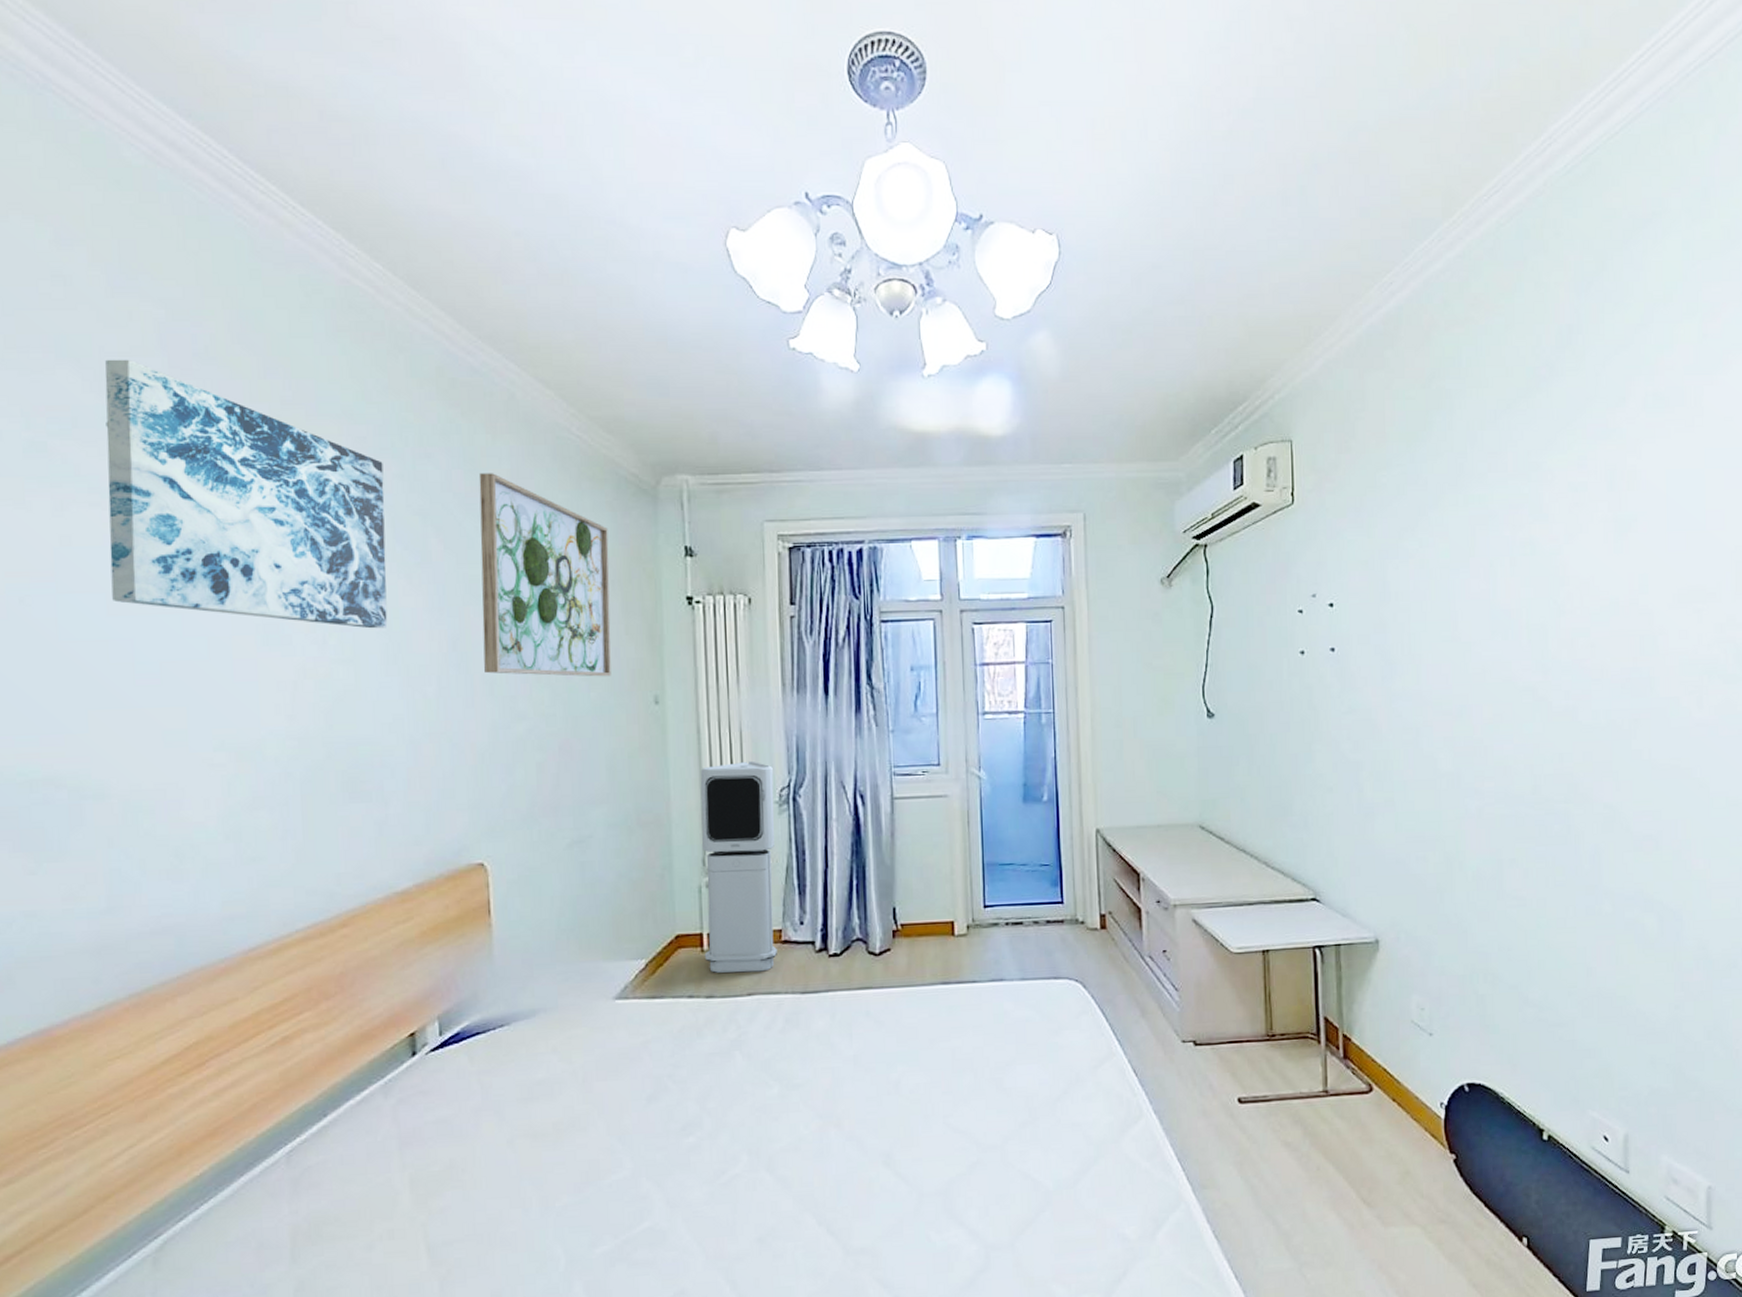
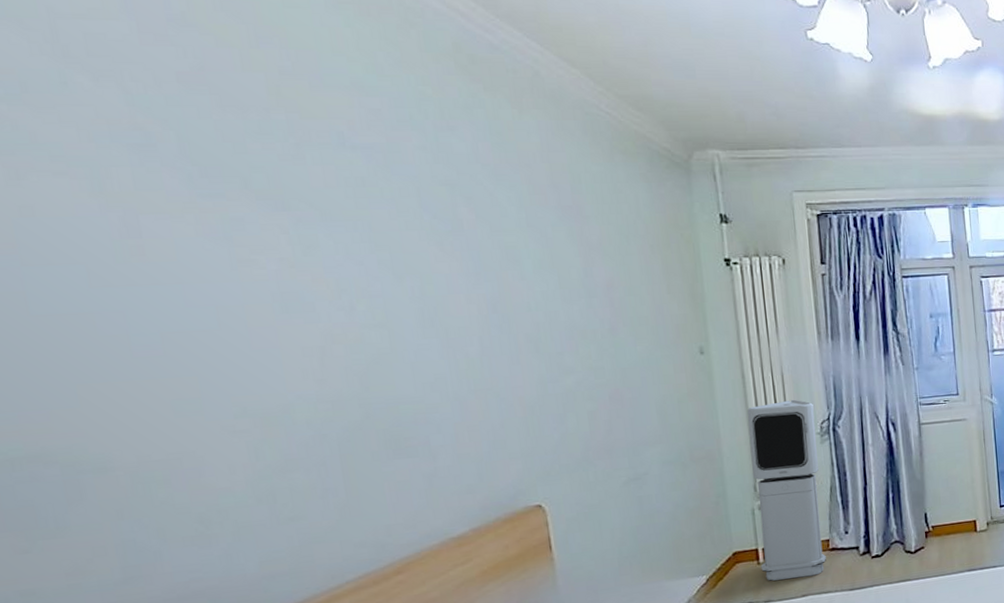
wall art: present [105,359,388,629] -> none [56,21,421,294]
wall art: present [478,473,611,677] -> none [507,146,656,333]

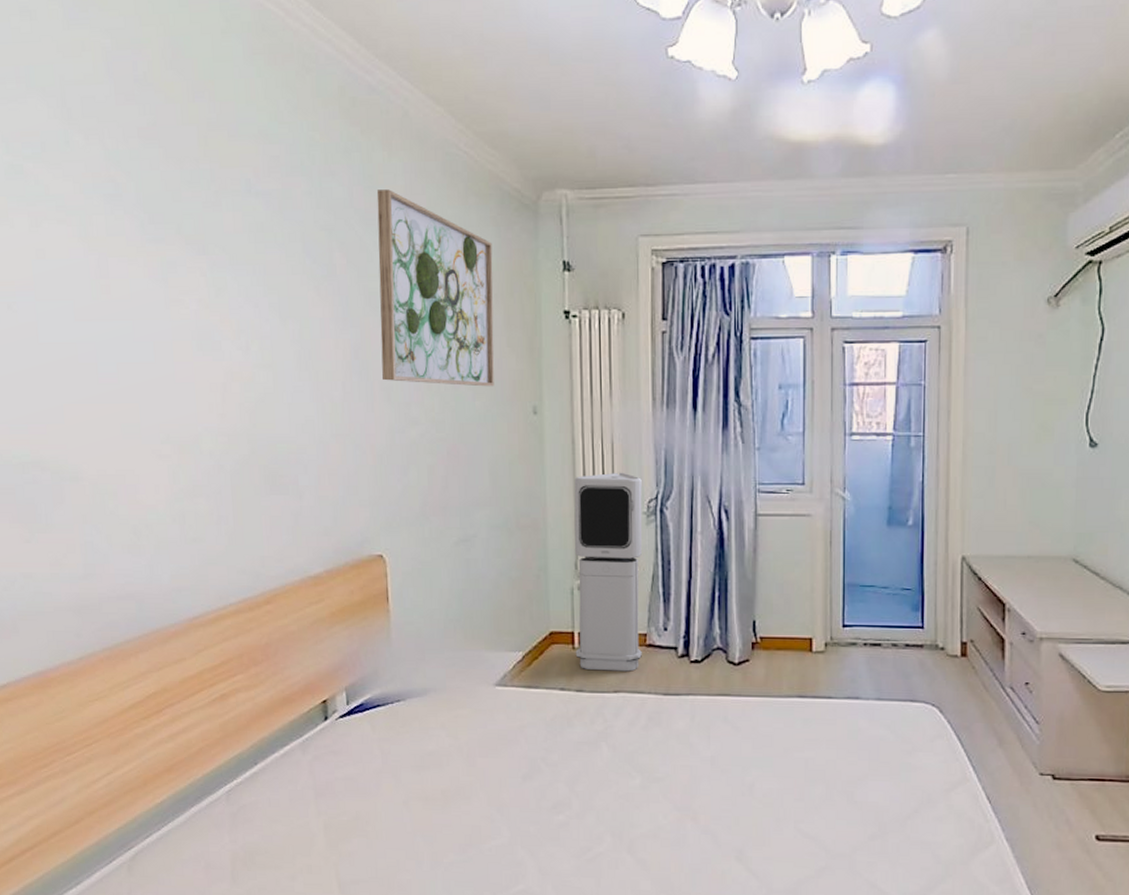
wall art: none [507,146,656,333] -> present [376,189,494,387]

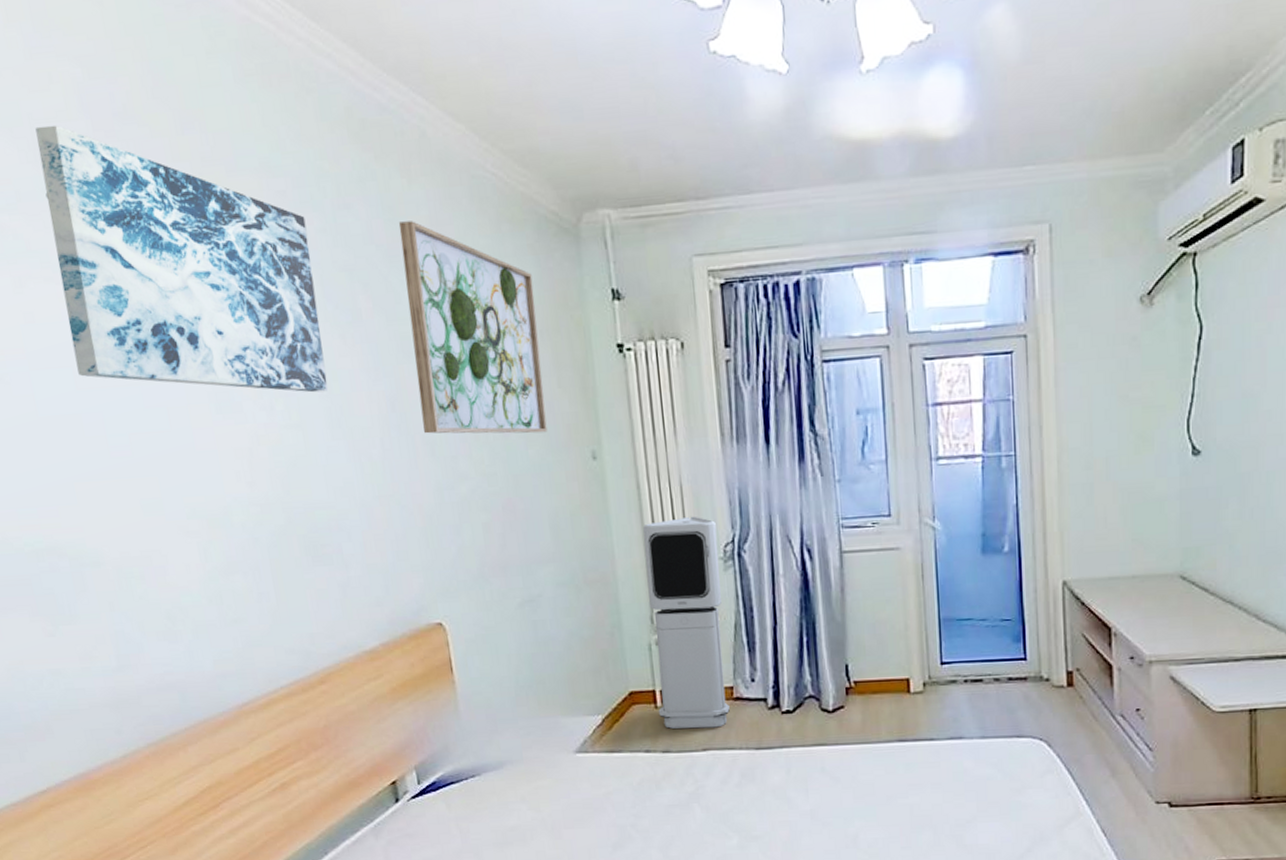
wall art: none [65,87,300,337] -> present [35,124,329,393]

